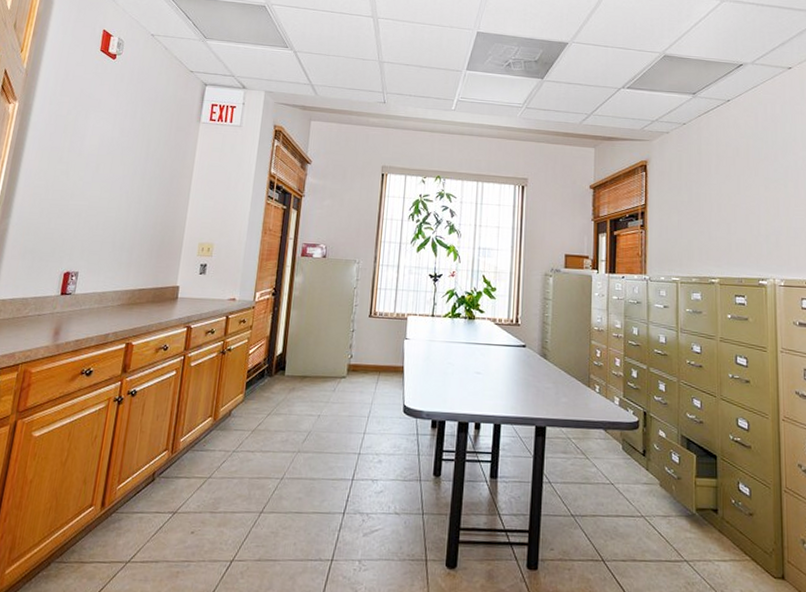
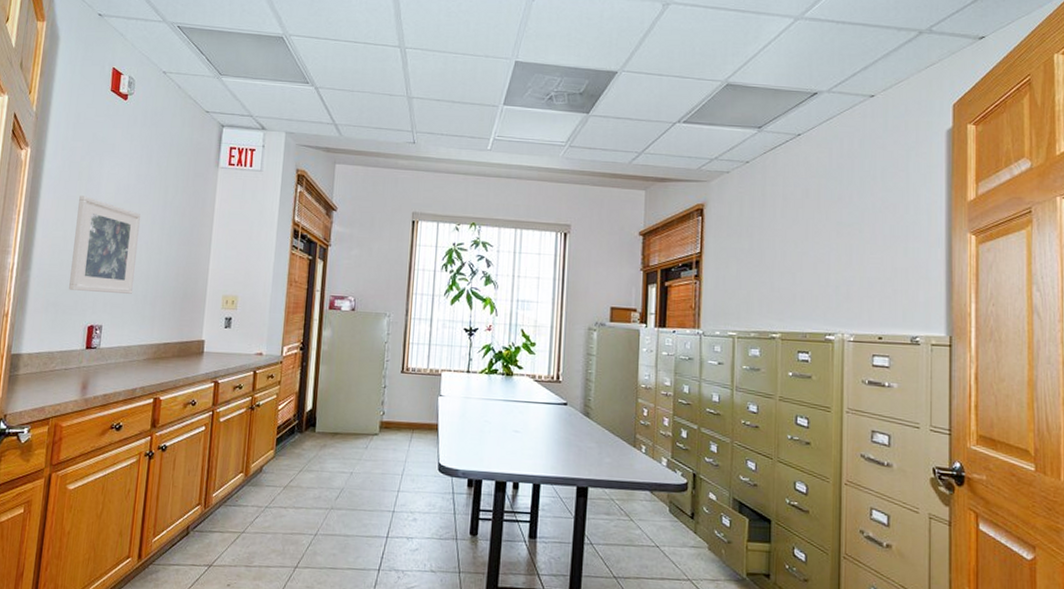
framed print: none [47,147,123,241] -> present [69,196,142,294]

